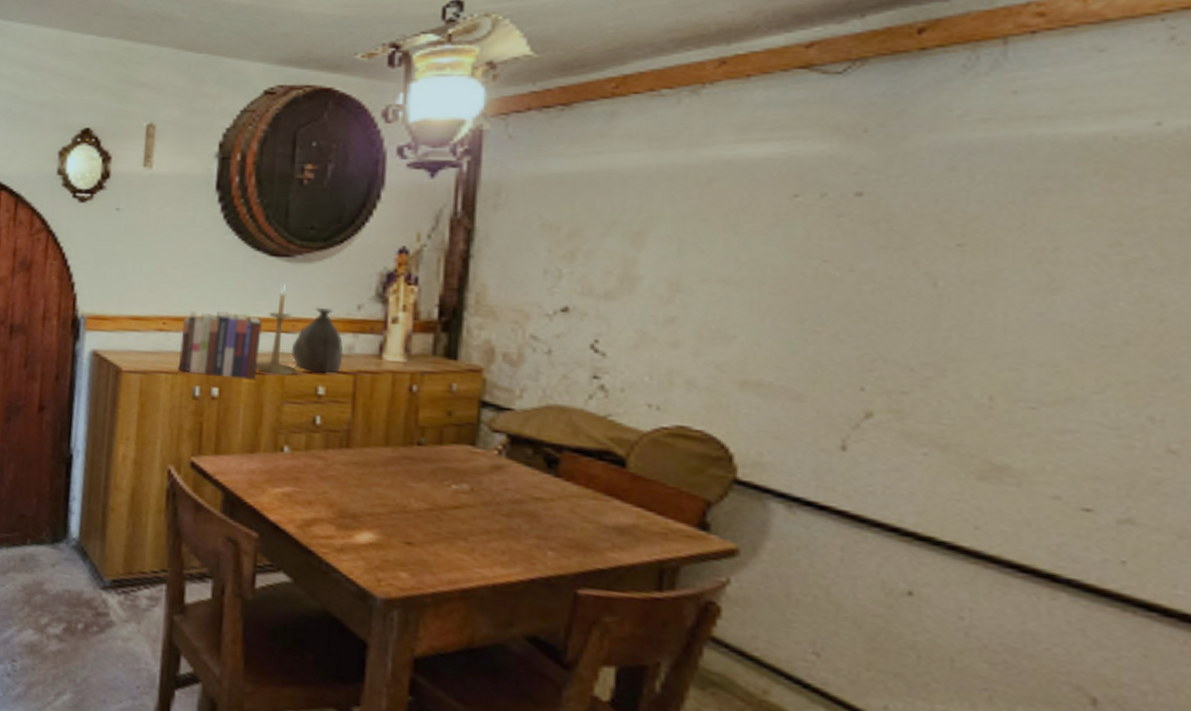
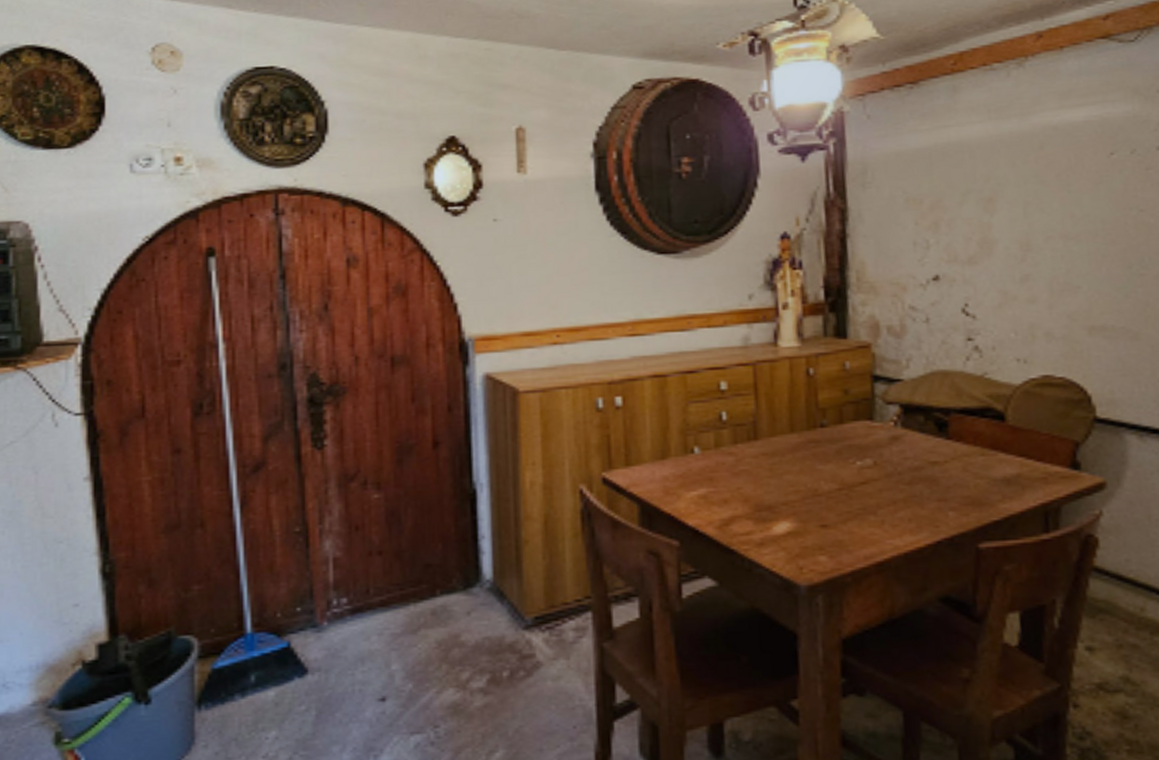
books: present [179,311,263,381] -> none [576,316,659,386]
candlestick: present [255,284,296,376] -> none [656,282,697,376]
bag: present [291,307,344,374] -> none [689,300,741,368]

